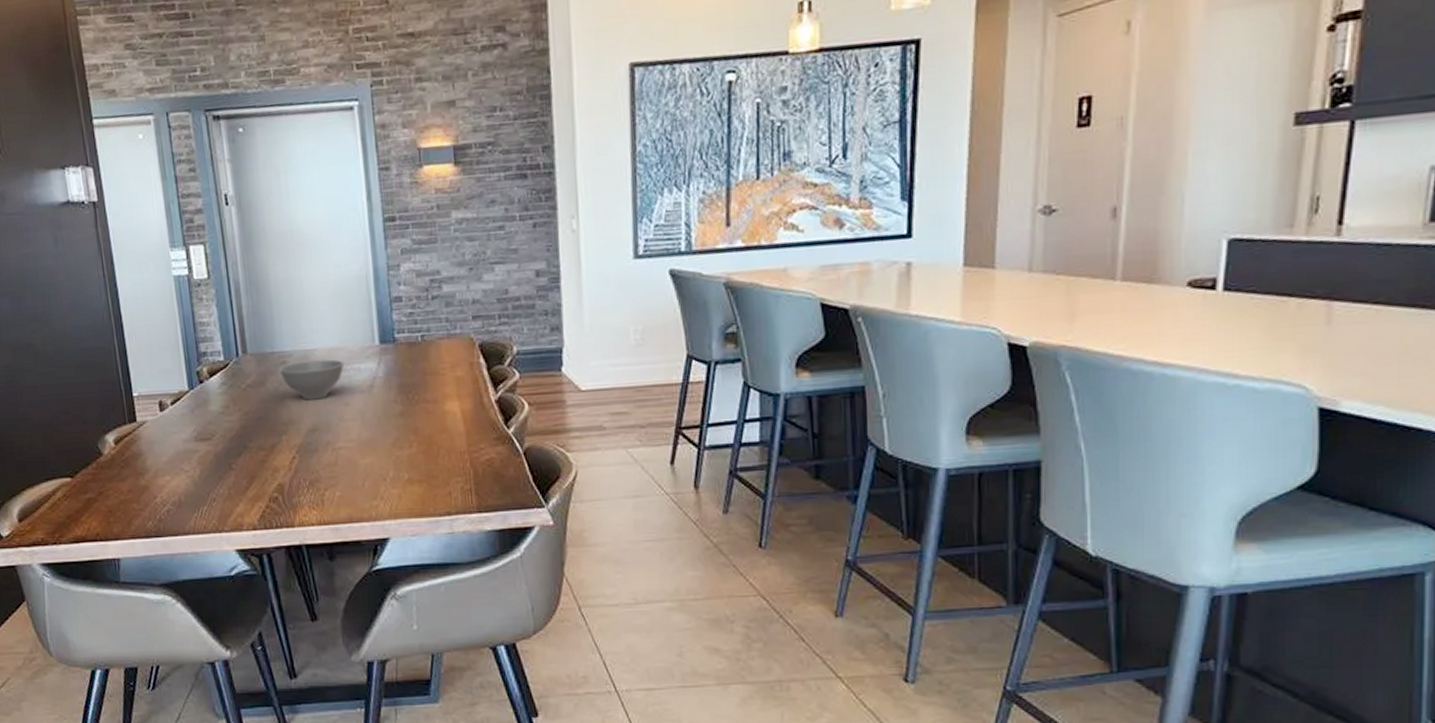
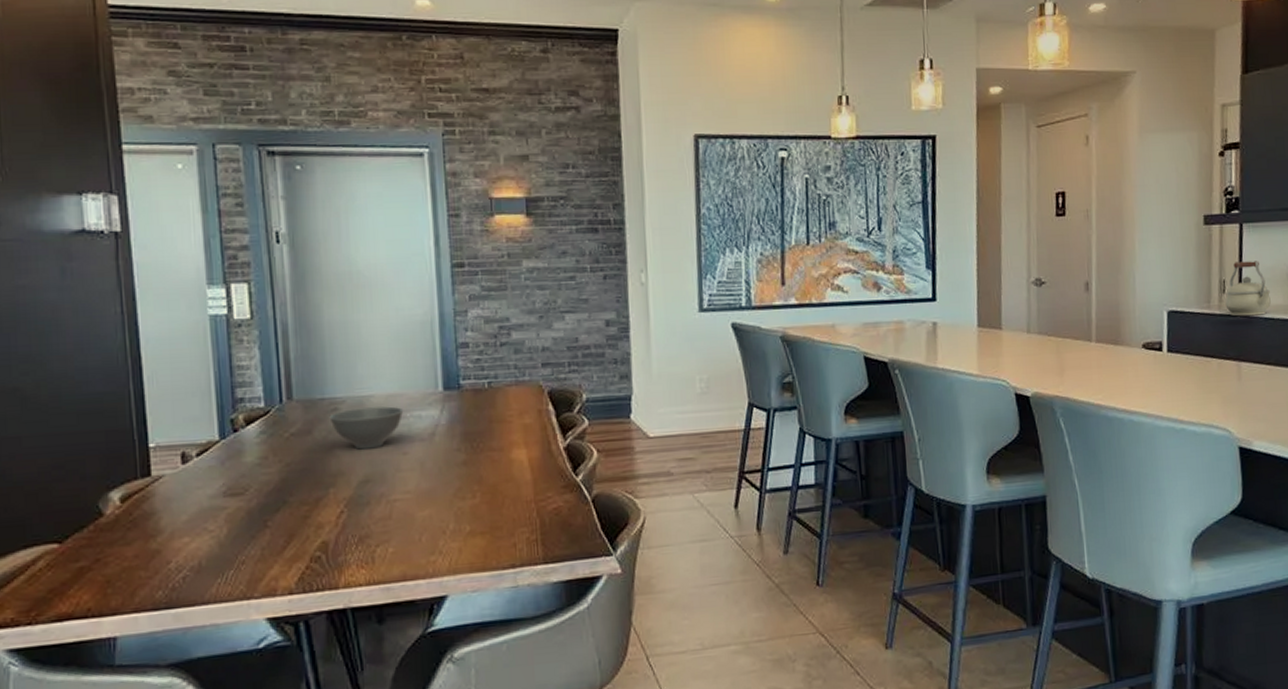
kettle: none [1317,168,1389,244] -> present [1225,261,1271,317]

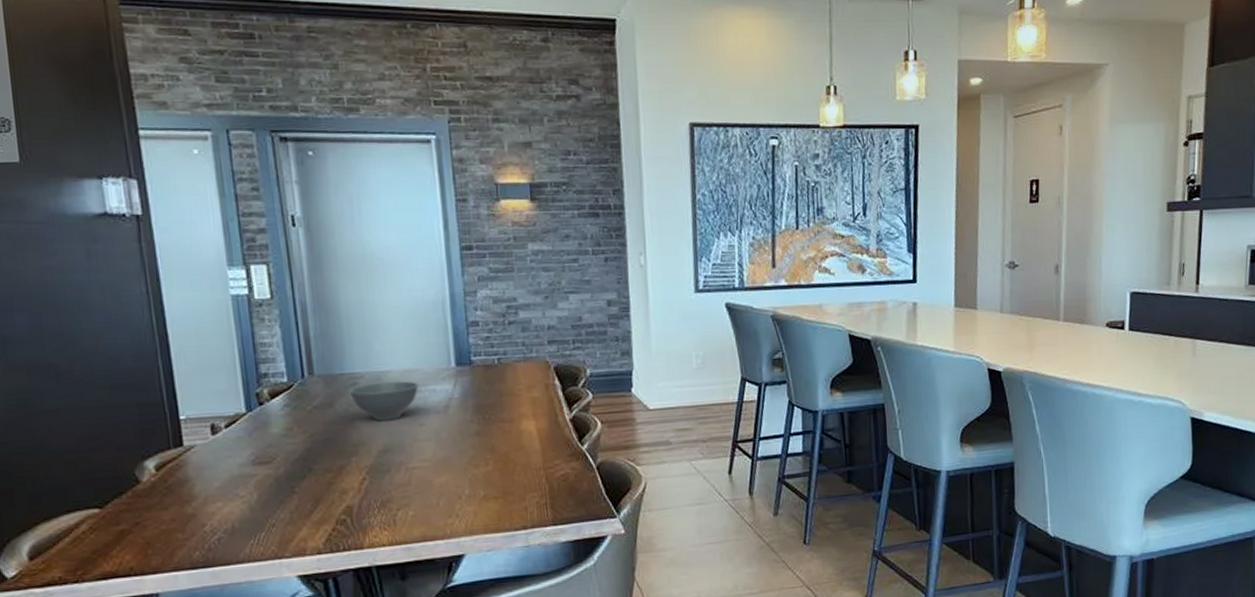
kettle: present [1225,261,1271,317] -> none [1184,245,1226,298]

